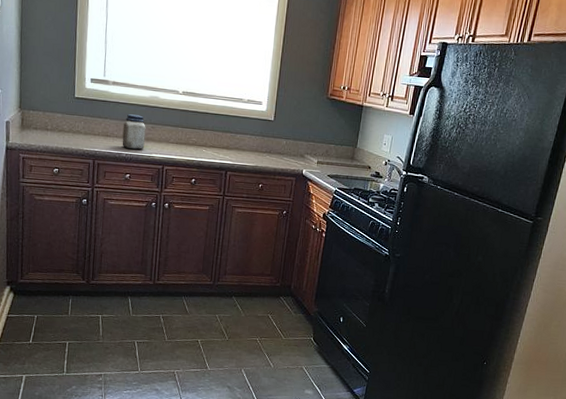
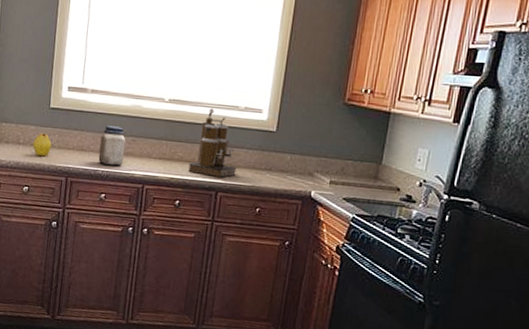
fruit: none [60,120,78,142] -> present [32,133,52,157]
coffee maker: none [201,100,242,159] -> present [188,108,237,178]

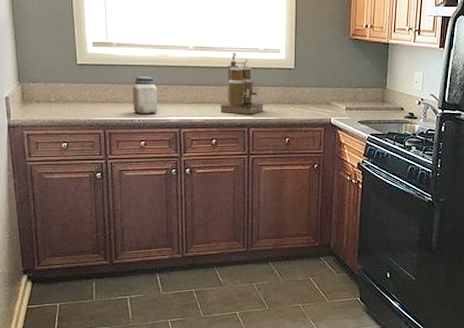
fruit: present [32,133,52,157] -> none [65,90,84,112]

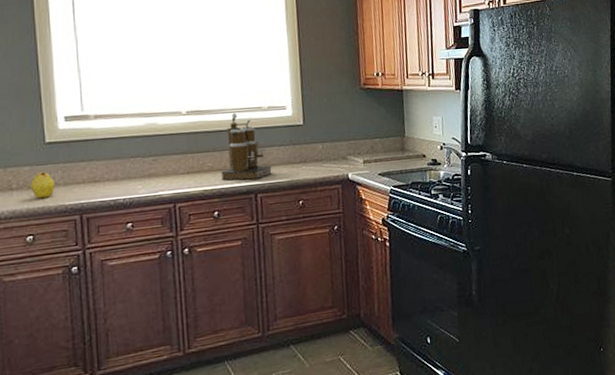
fruit: none [65,90,84,112] -> present [30,172,55,199]
jar: present [132,77,158,113] -> none [115,149,147,192]

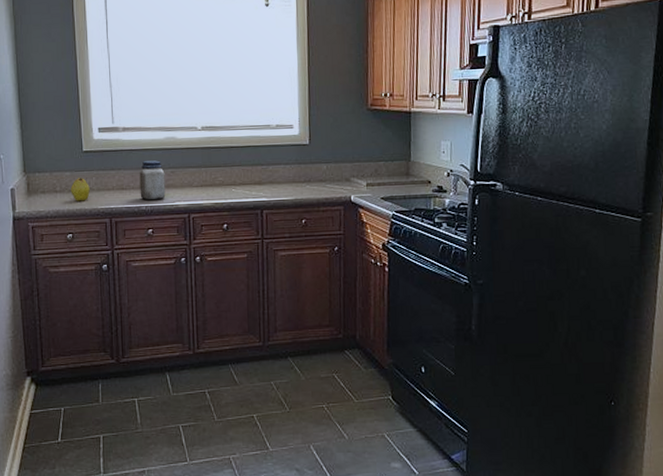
jar: none [115,149,147,192] -> present [139,160,166,200]
coffee maker: present [220,113,272,181] -> none [230,130,278,196]

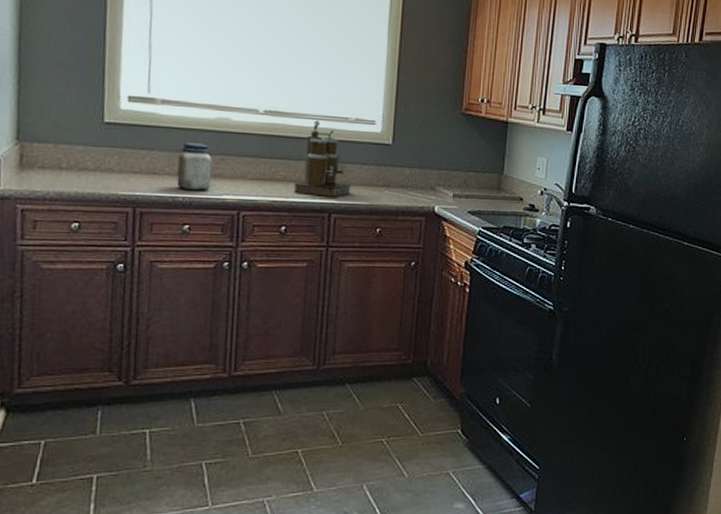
fruit: present [70,178,90,202] -> none [81,154,109,184]
coffee maker: none [230,130,278,196] -> present [293,120,351,197]

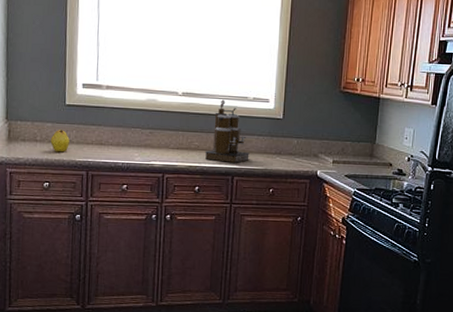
fruit: none [81,154,109,184] -> present [50,130,70,153]
jar: present [177,143,212,190] -> none [118,120,144,157]

